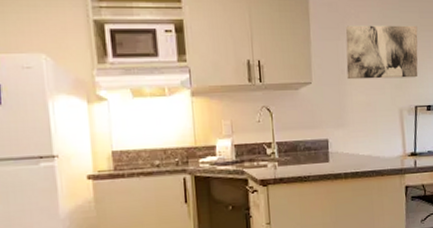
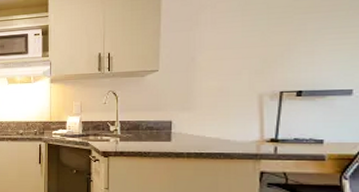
wall art: present [345,25,418,80] -> none [197,9,290,67]

